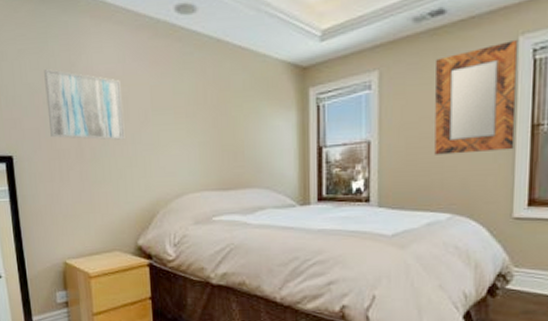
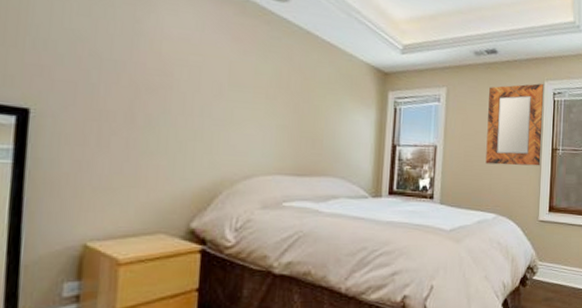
wall art: present [44,69,125,140] -> none [92,19,195,111]

